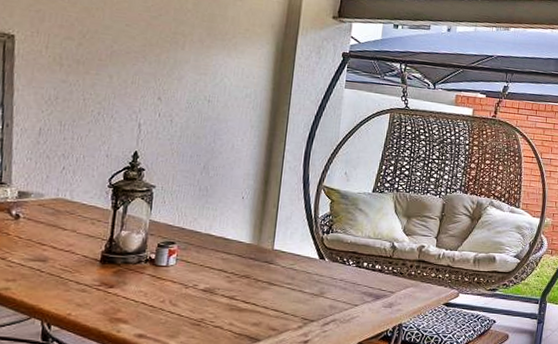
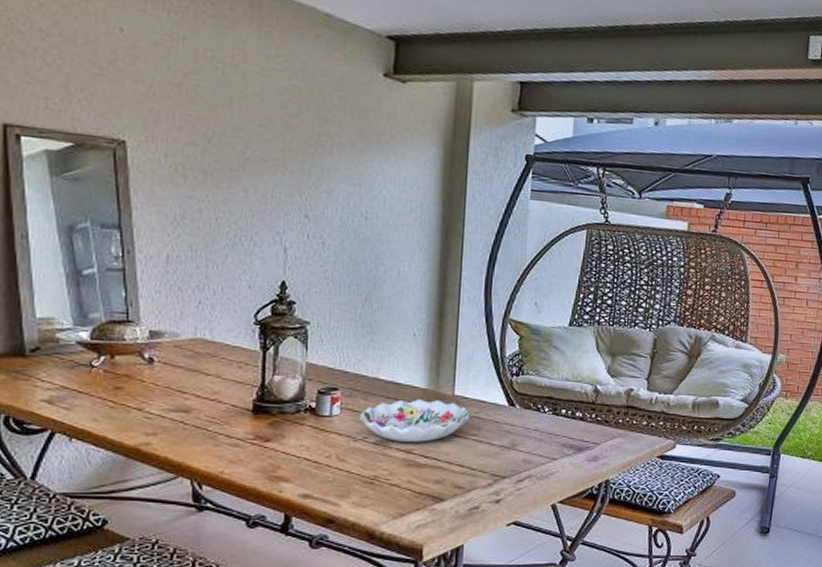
decorative bowl: none [191,252,286,290] -> present [359,398,470,442]

